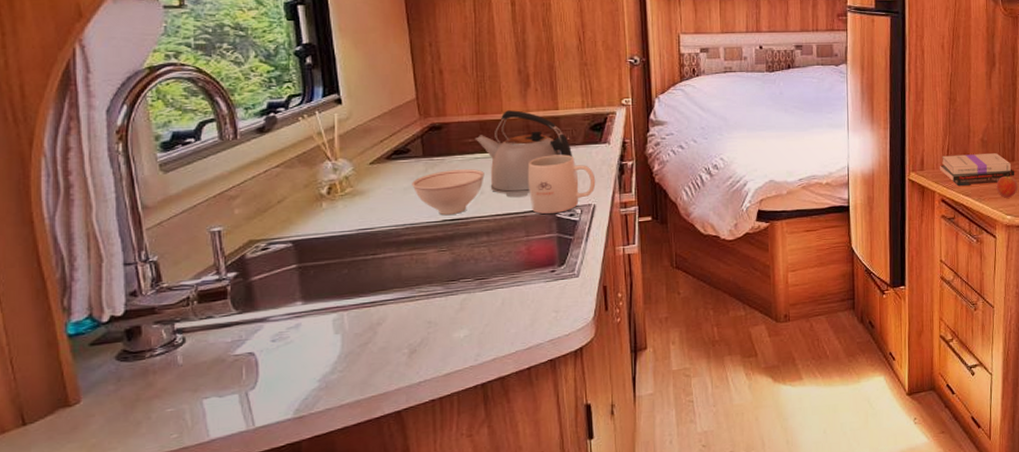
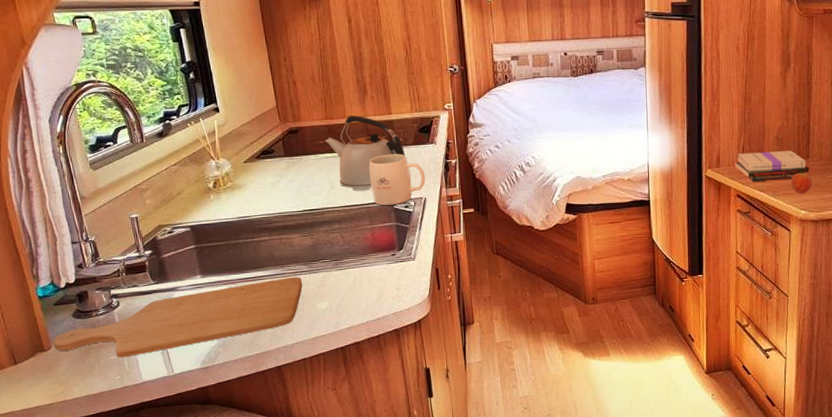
chopping board: none [84,300,436,410] -> present [53,276,302,358]
bowl: present [412,169,485,216] -> none [277,167,334,206]

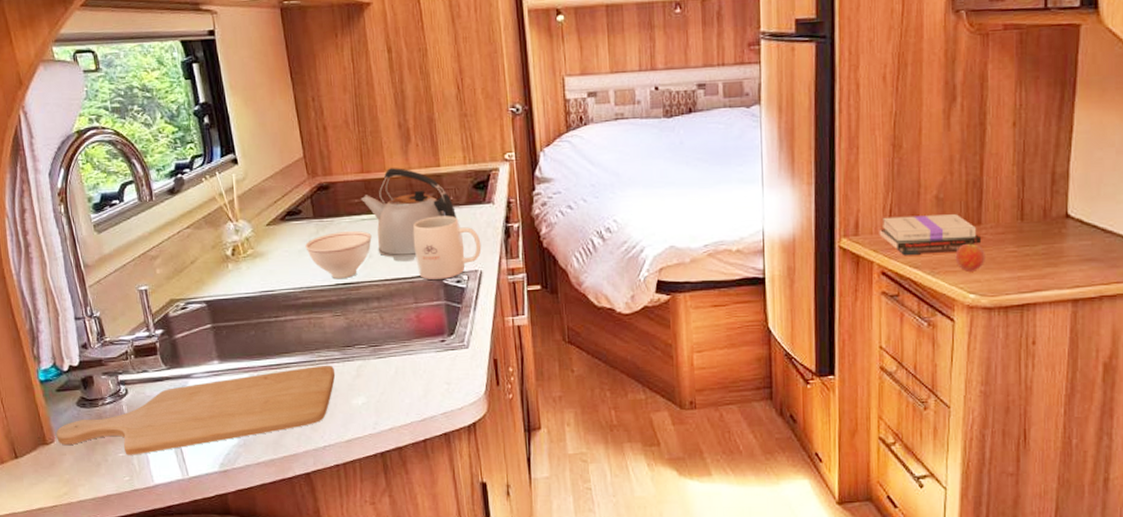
bowl: none [277,167,334,206] -> present [305,231,372,280]

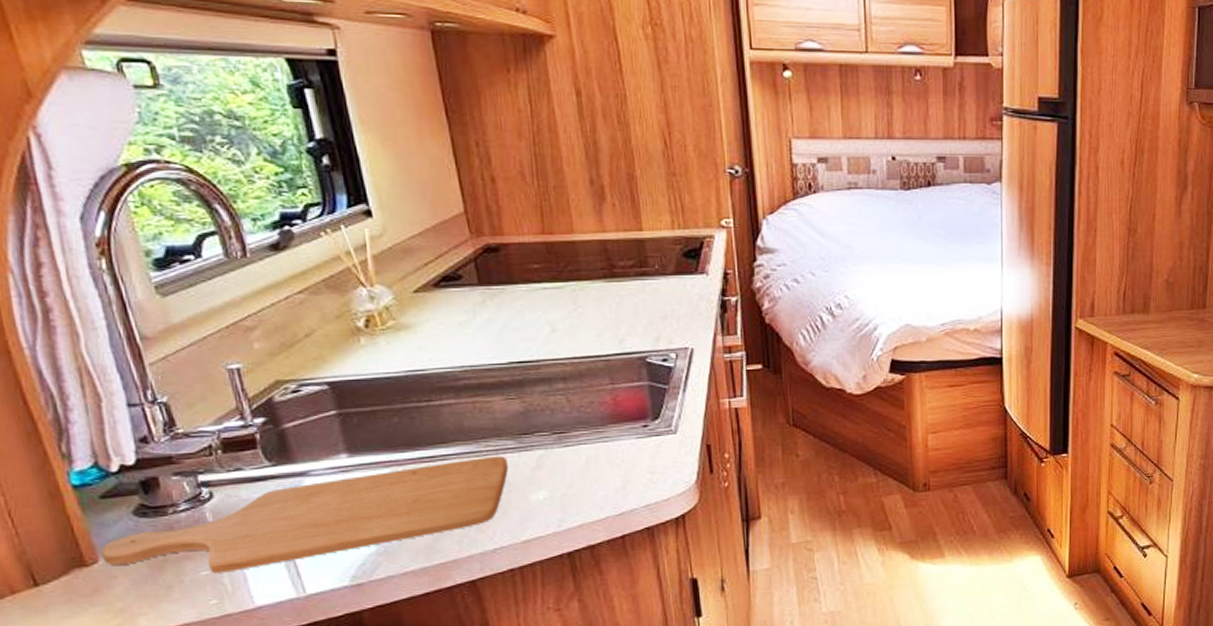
bowl: present [305,231,372,280] -> none [467,301,556,357]
kettle: present [360,168,457,262] -> none [541,230,664,337]
mug: present [412,215,482,280] -> none [608,286,693,358]
books: present [879,214,982,255] -> none [1113,298,1206,336]
fruit: present [955,240,985,272] -> none [1182,323,1208,353]

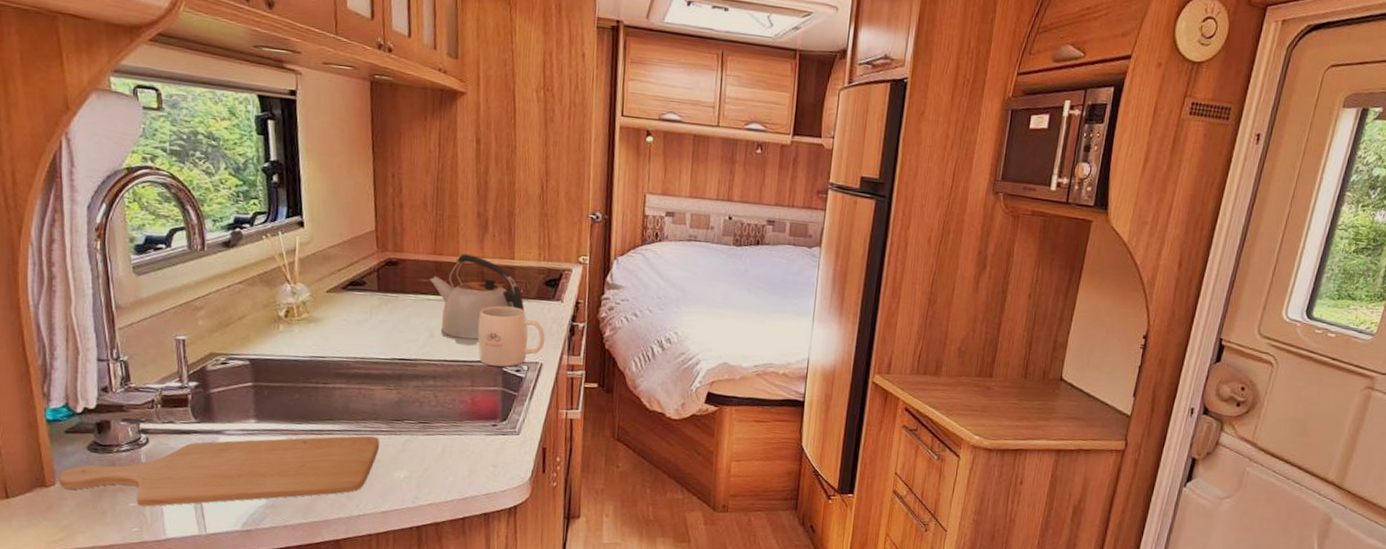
kettle: none [541,230,664,337] -> present [429,254,525,346]
mug: none [608,286,693,358] -> present [477,305,545,367]

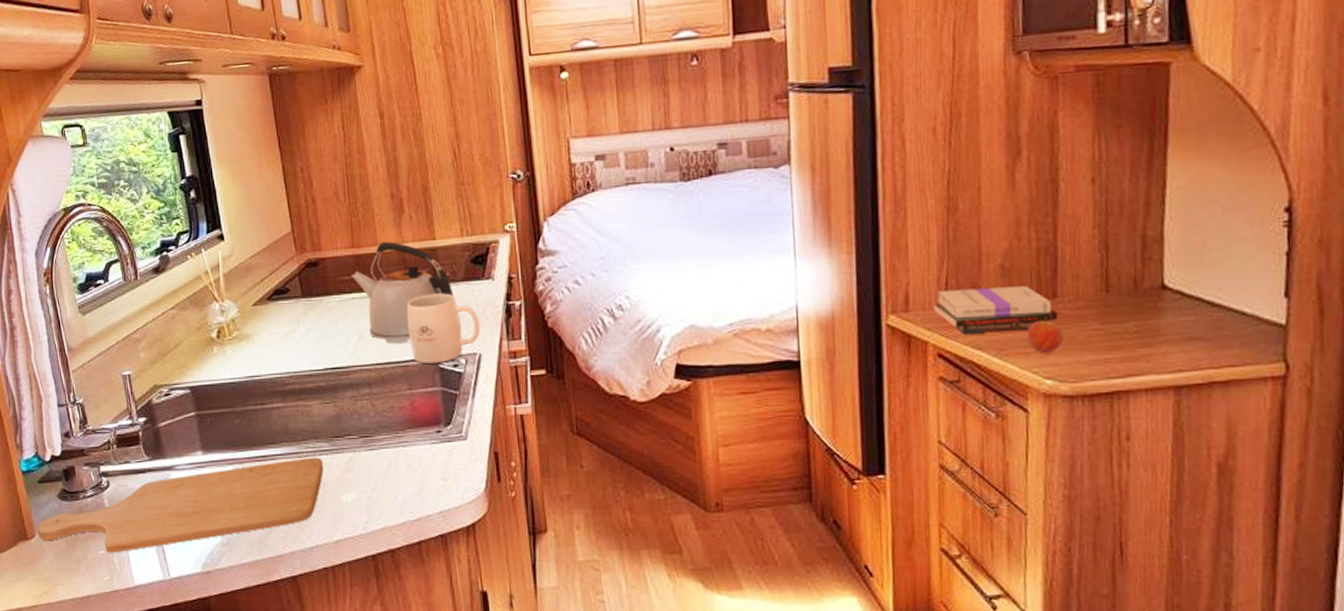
books: none [907,361,991,399] -> present [933,286,1059,334]
fruit: none [967,390,992,417] -> present [1026,316,1064,353]

